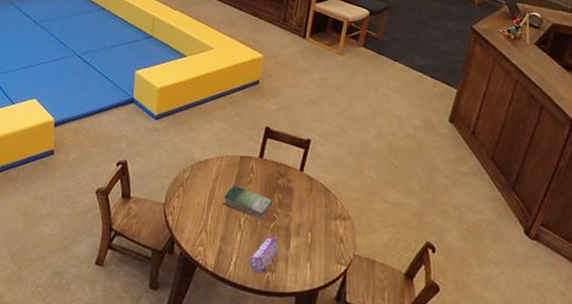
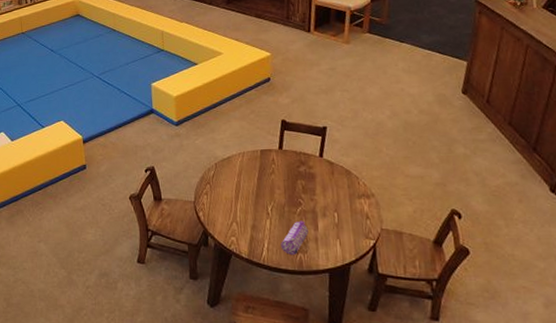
book: present [223,185,273,220] -> none [248,177,297,207]

